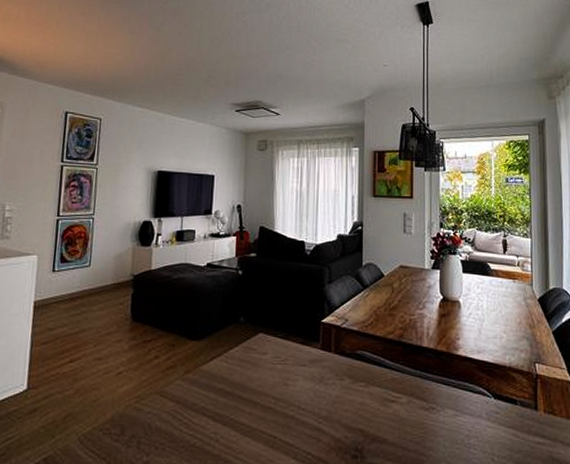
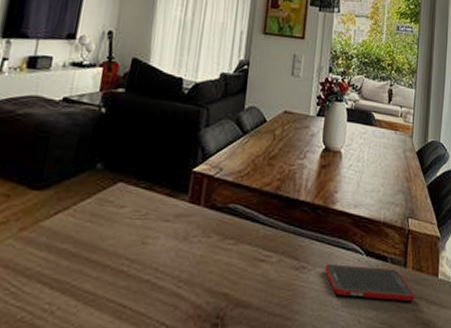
cell phone: none [454,406,550,442] -> present [325,264,415,301]

